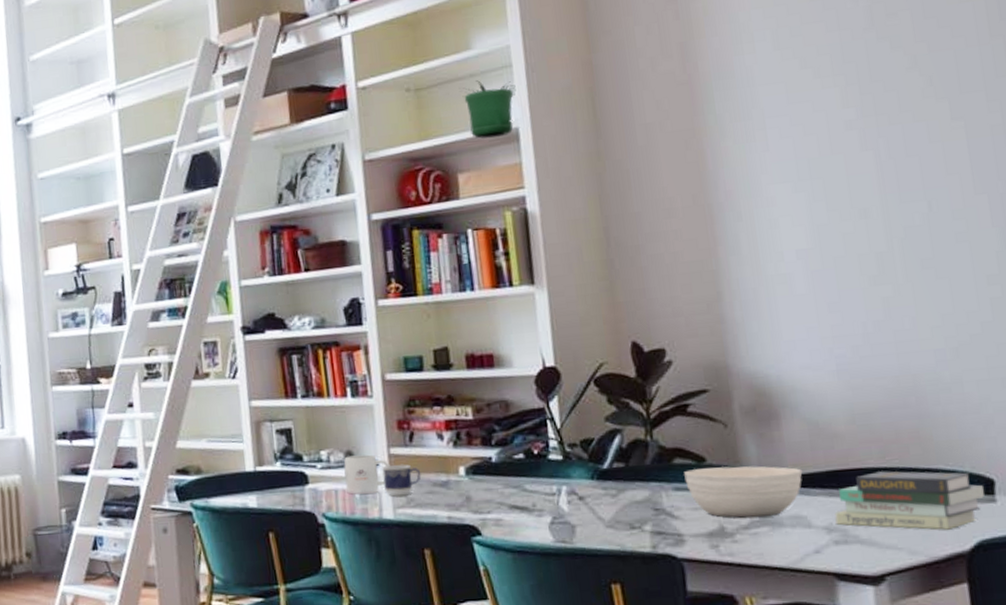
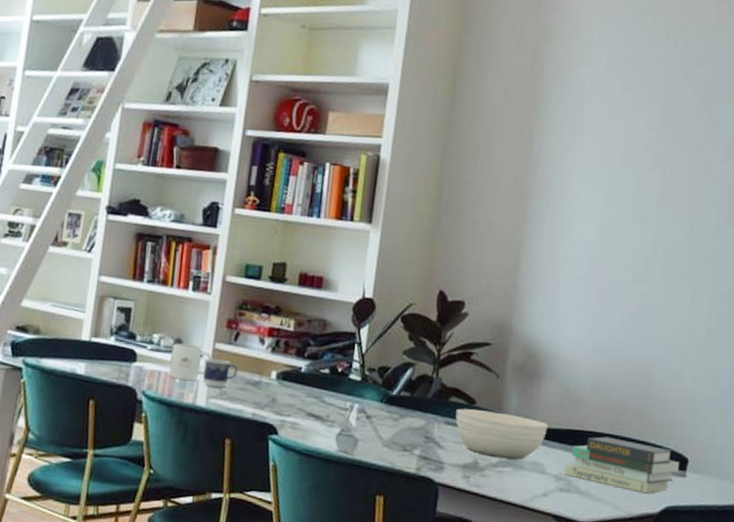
planter: present [462,80,516,139] -> none [348,33,395,88]

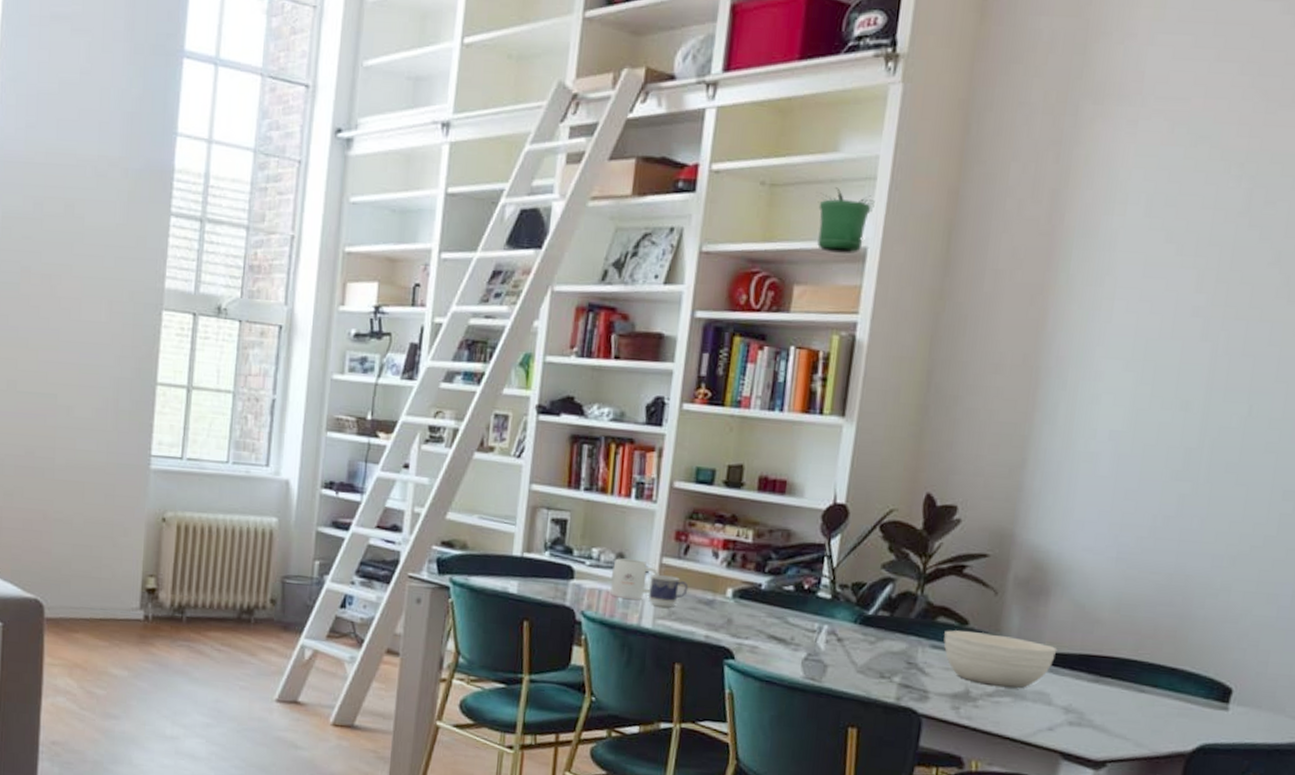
planter: none [348,33,395,88] -> present [817,187,875,254]
books: present [564,436,679,494] -> none [1075,662,1221,729]

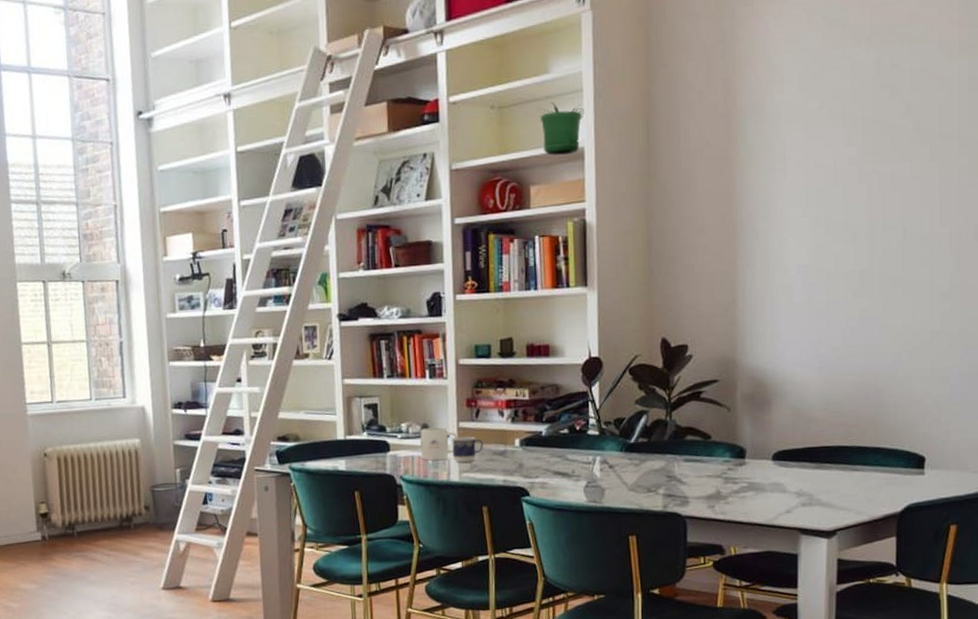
bowl: present [944,630,1058,688] -> none [693,443,784,484]

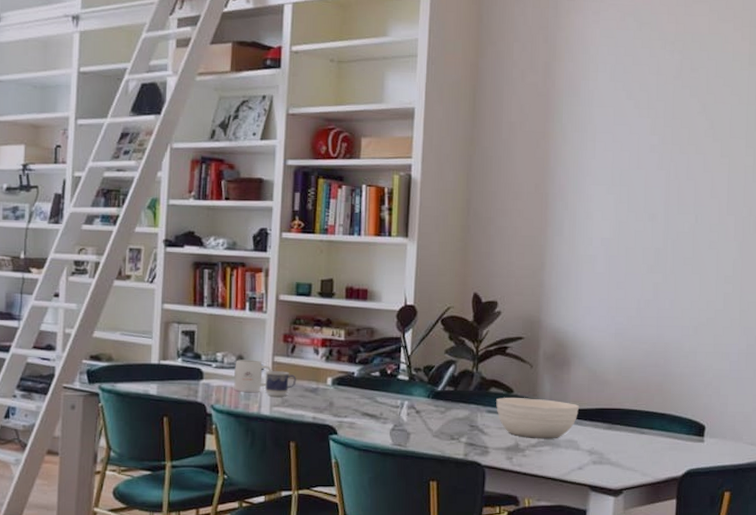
planter: present [539,102,584,156] -> none [375,63,417,113]
bowl: none [693,443,784,484] -> present [496,397,580,438]

